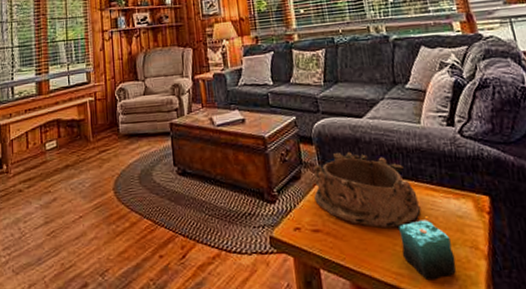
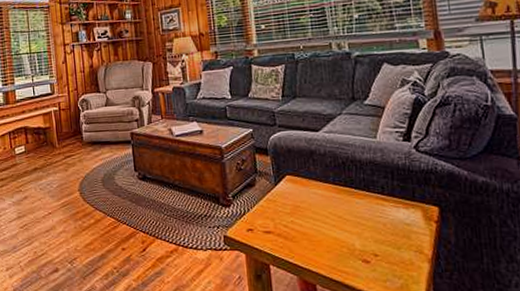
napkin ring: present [313,152,421,228] -> none [267,163,370,232]
candle: present [398,219,456,279] -> none [346,226,400,277]

